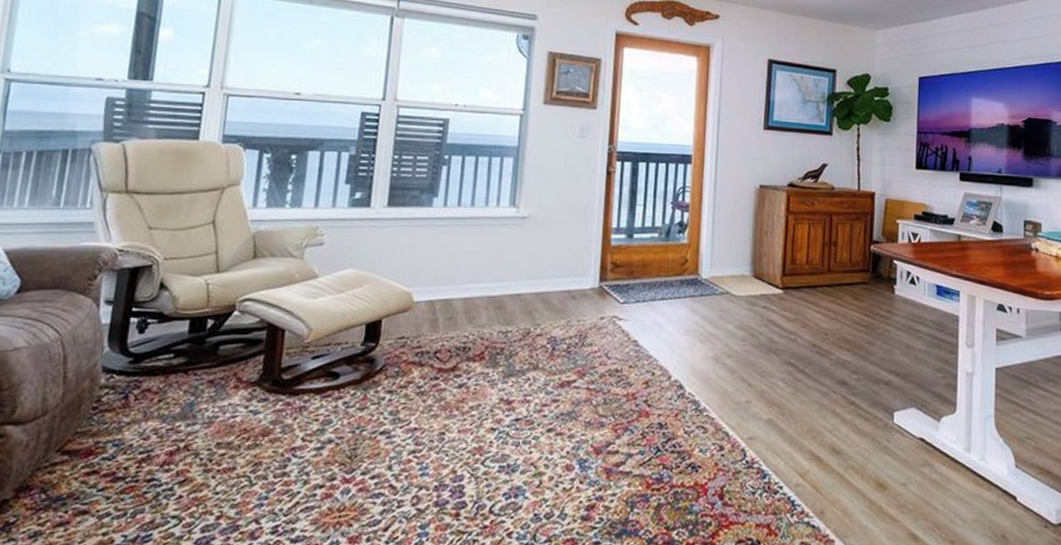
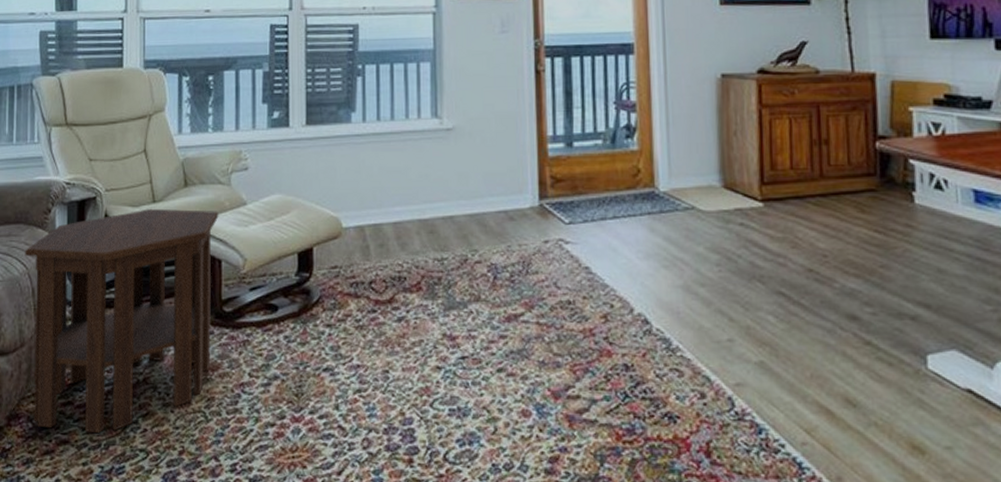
side table: none [48,279,288,503] -> present [24,209,219,434]

